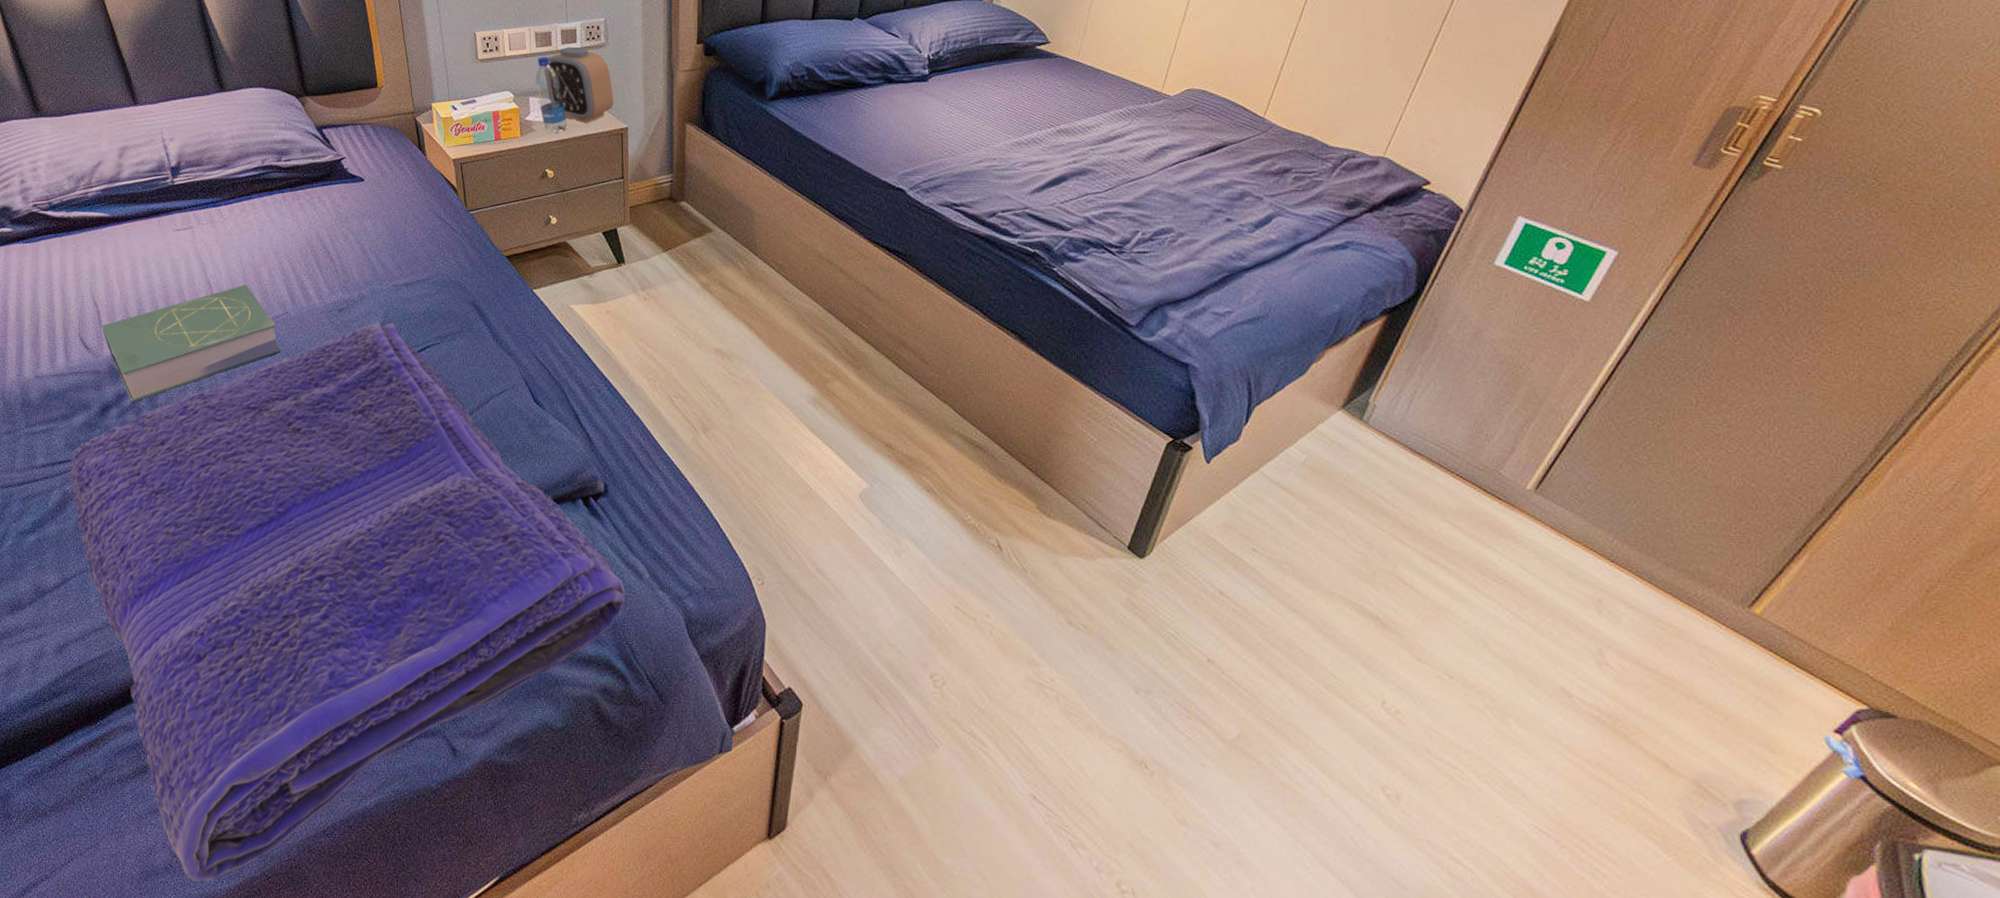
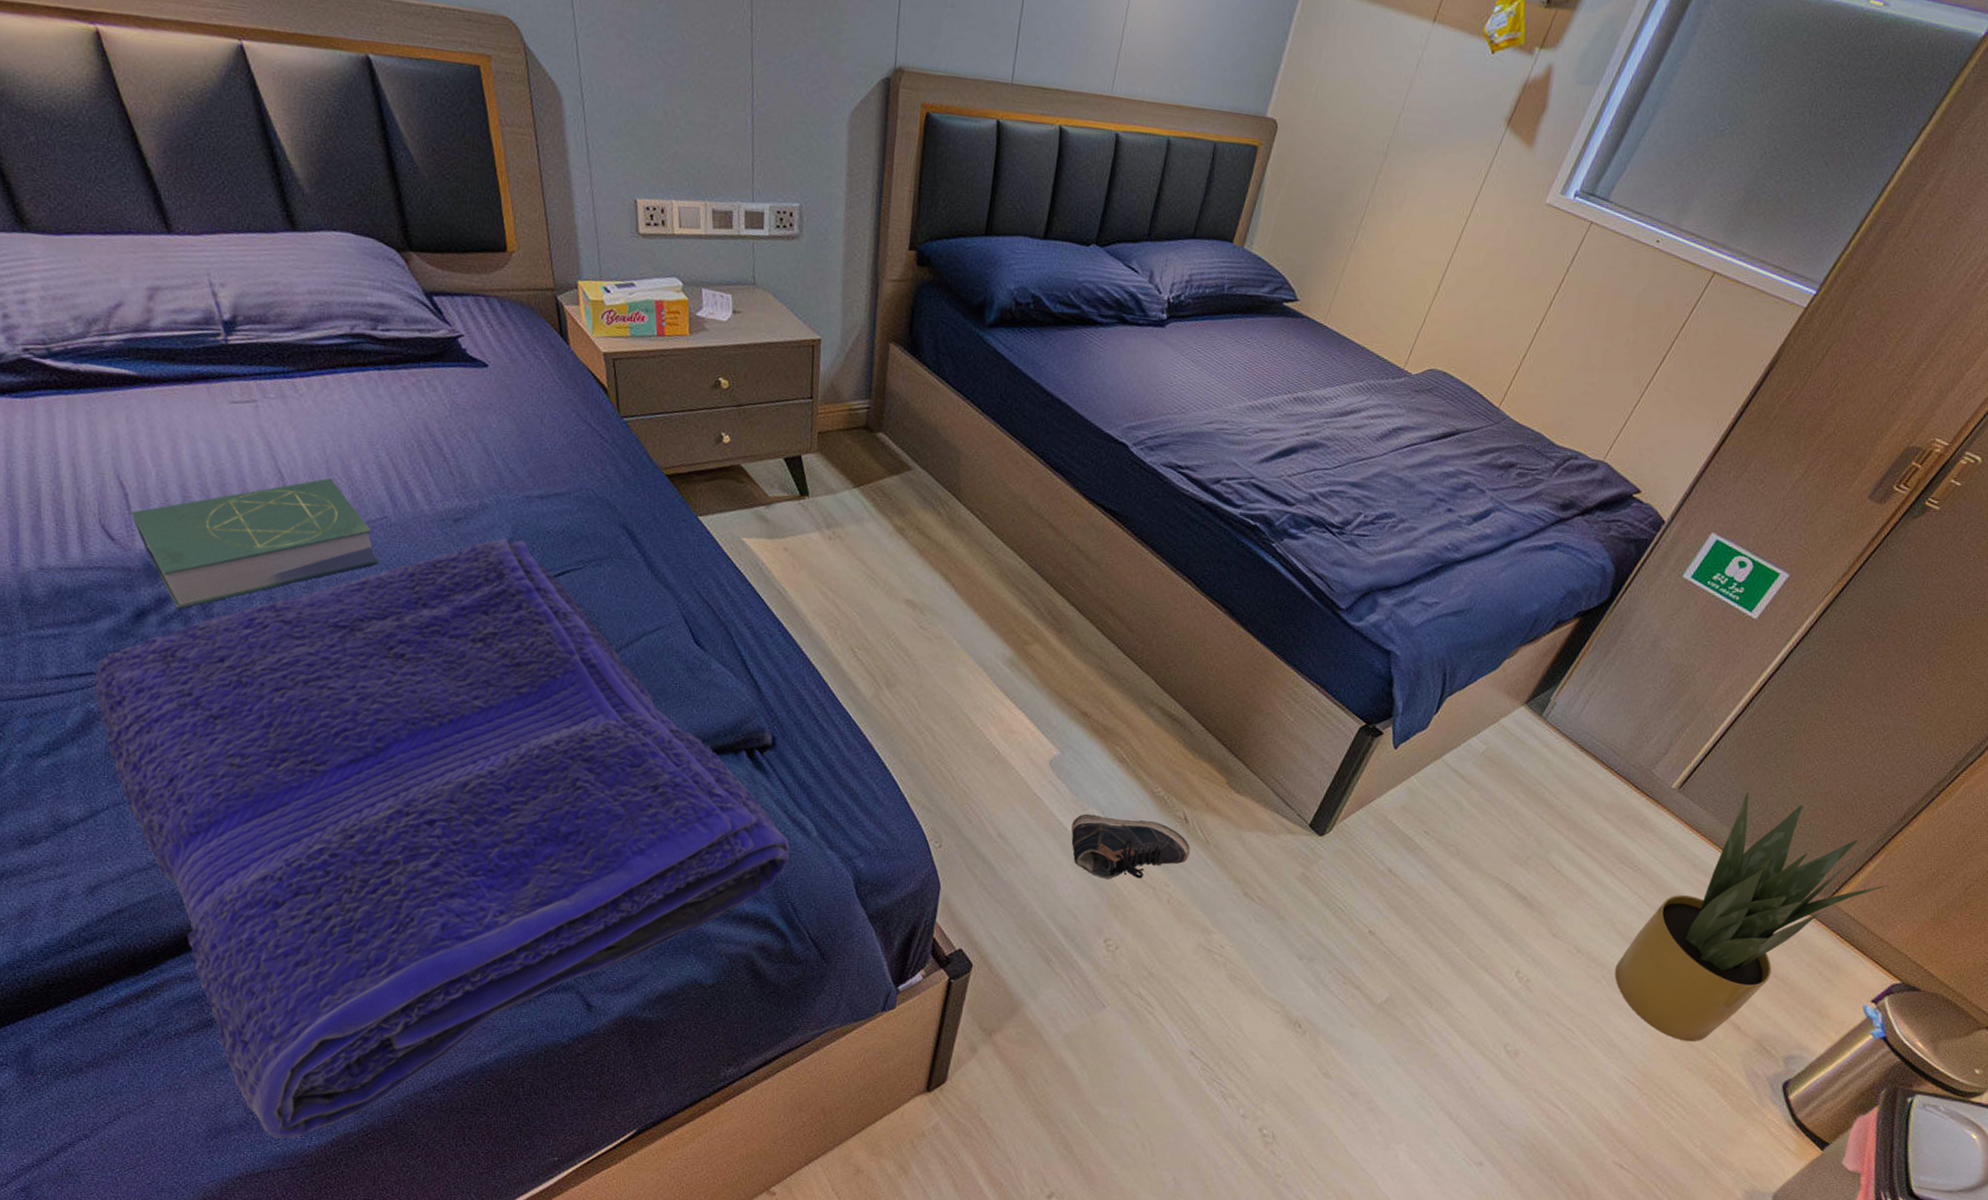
bottle: present [535,56,567,135] -> none [710,240,748,338]
alarm clock: present [547,46,614,123] -> none [726,232,806,328]
shoe: none [887,545,1007,612] -> present [1071,813,1190,880]
planter: none [1498,489,1820,783] -> present [1615,791,1886,1042]

